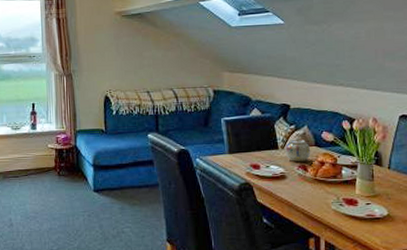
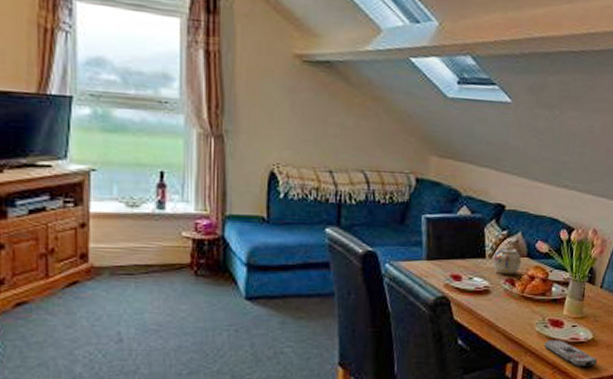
remote control: none [342,217,396,241] -> present [544,340,597,367]

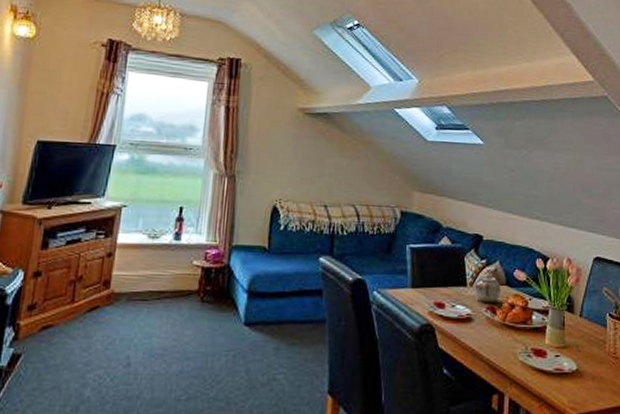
remote control: present [544,340,597,367] -> none [529,370,584,401]

